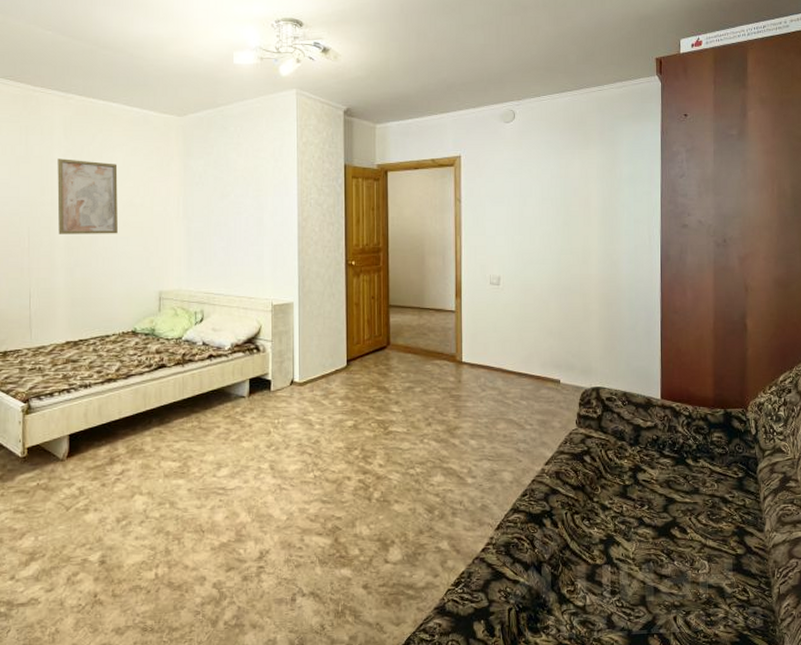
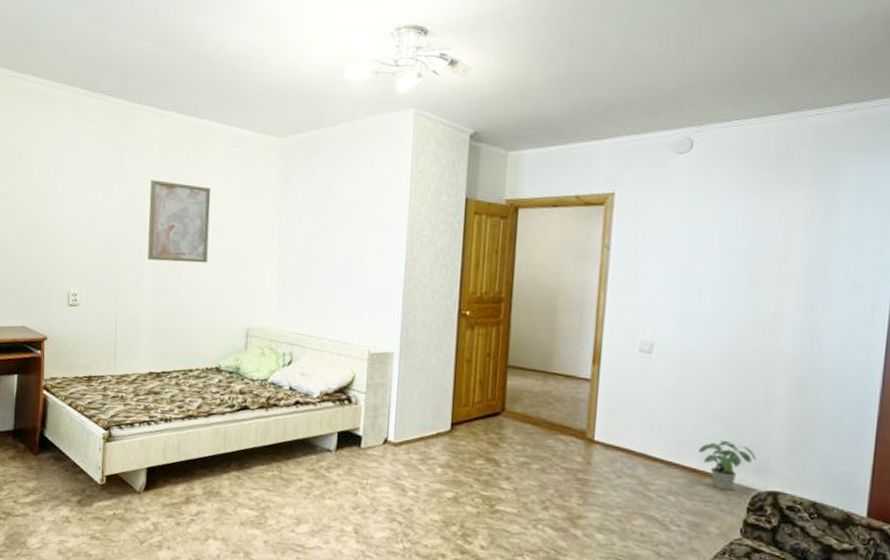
potted plant: none [540,350,582,391] -> present [698,440,757,491]

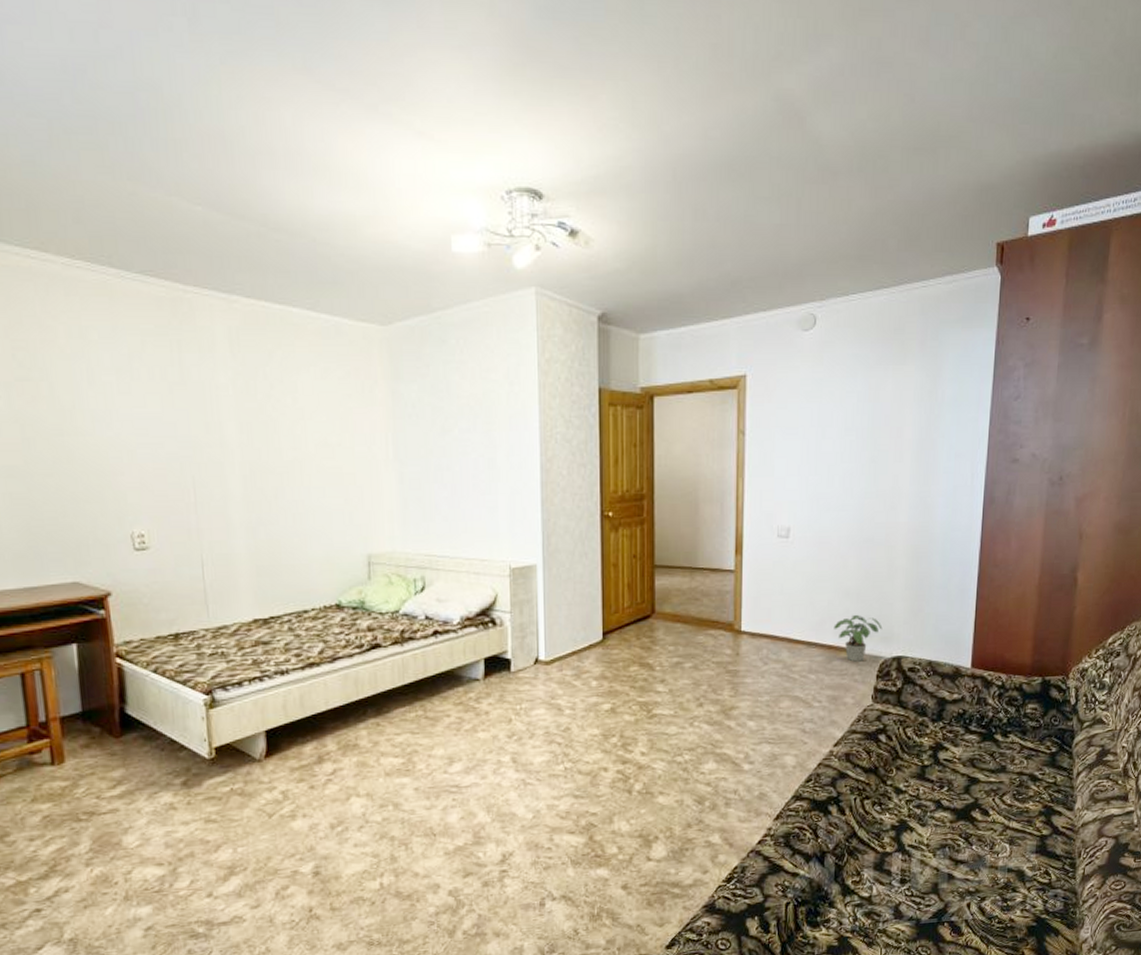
wall art: present [147,180,211,263] -> none [224,384,310,484]

